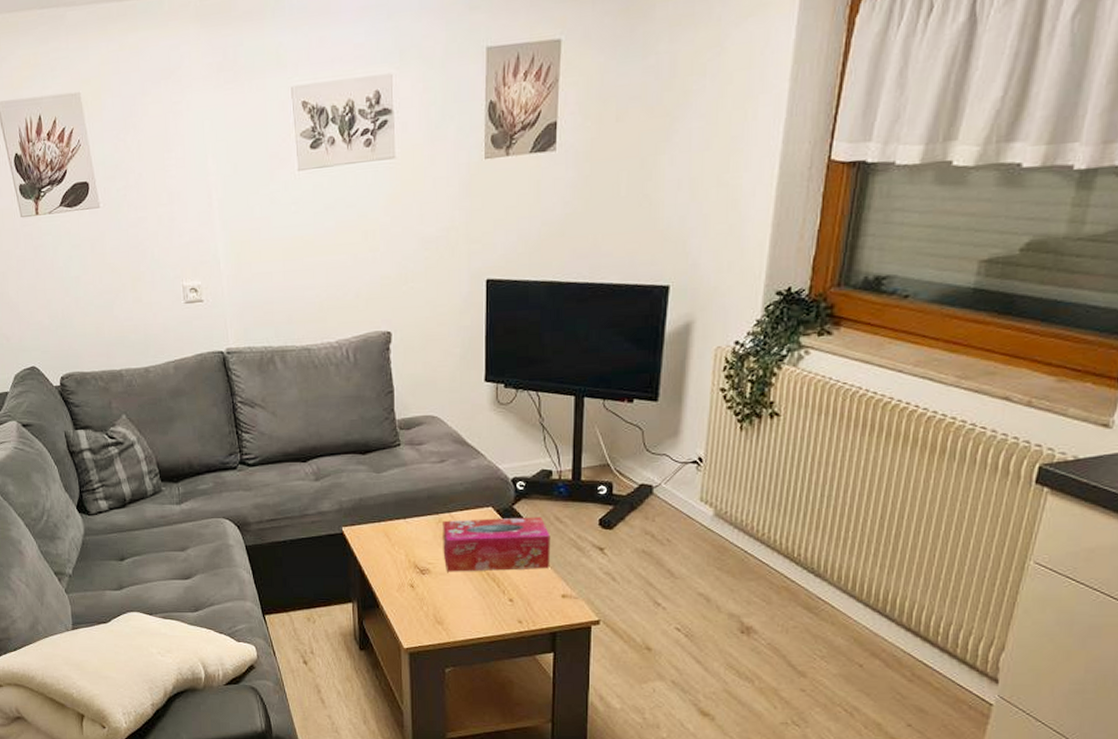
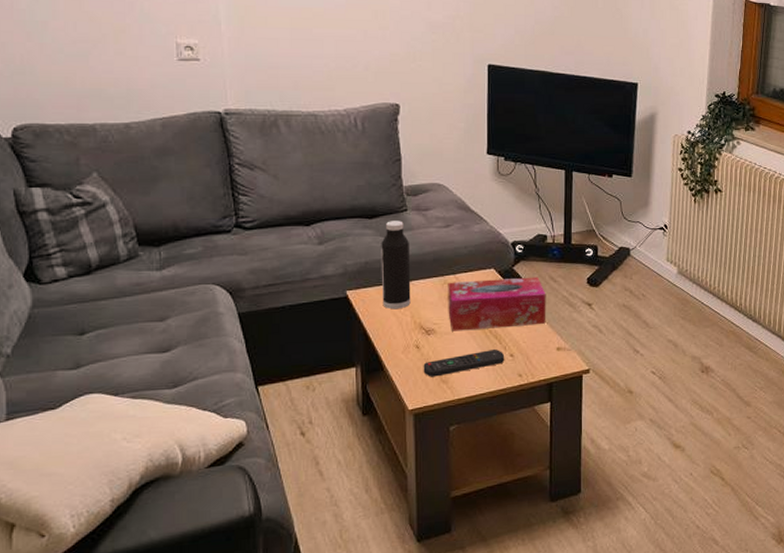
water bottle: none [374,456,405,547] -> present [381,221,411,310]
remote control: none [418,592,502,618] -> present [423,348,504,377]

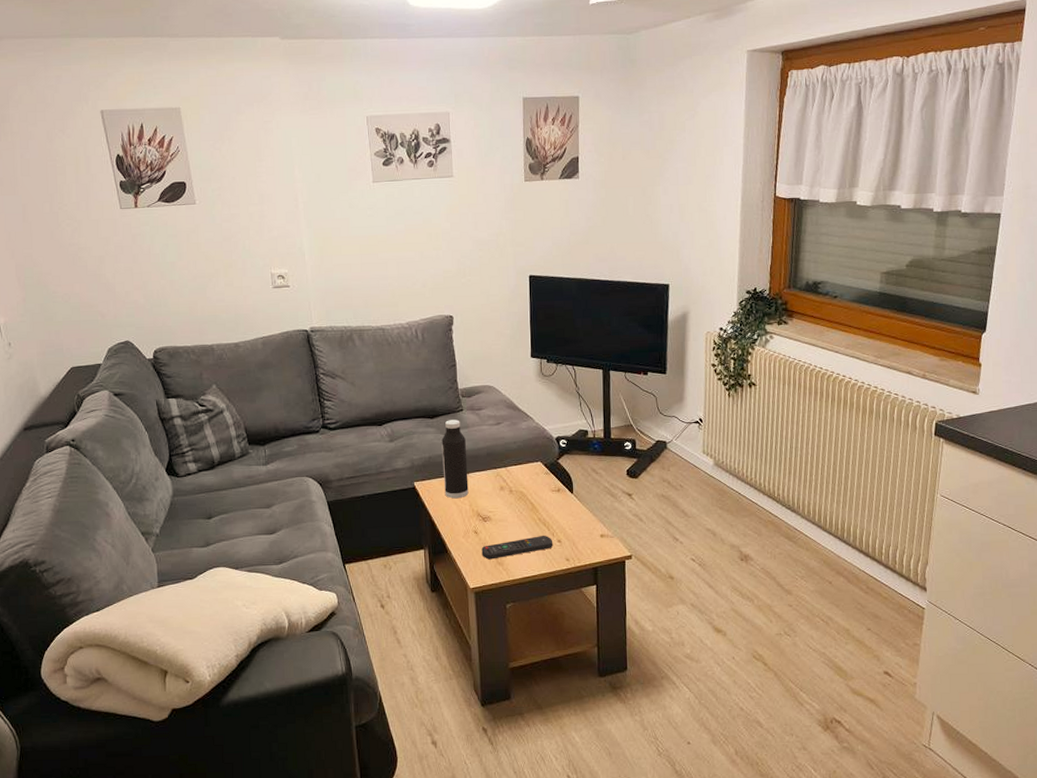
tissue box: present [448,277,546,331] -> none [500,469,590,519]

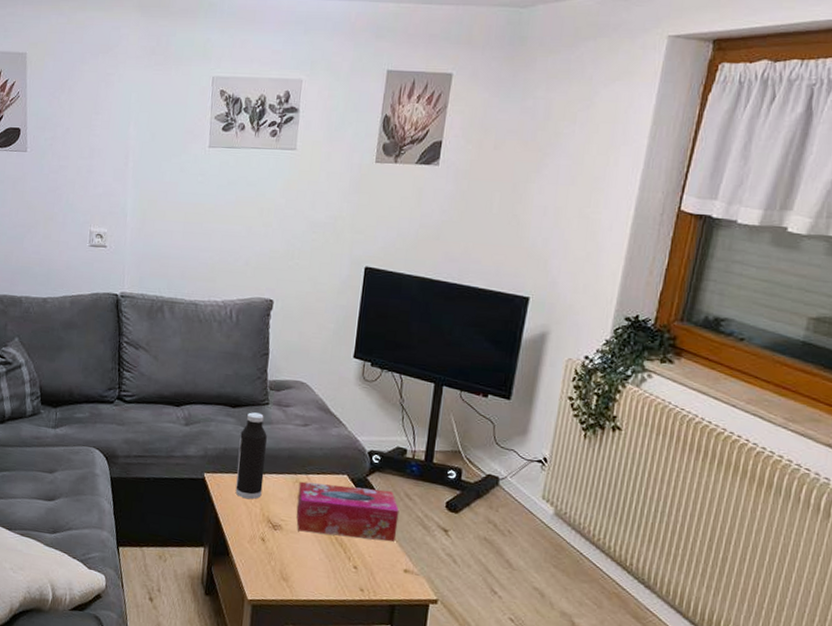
remote control: present [481,535,552,560] -> none [265,556,347,574]
tissue box: none [500,469,590,519] -> present [296,481,399,542]

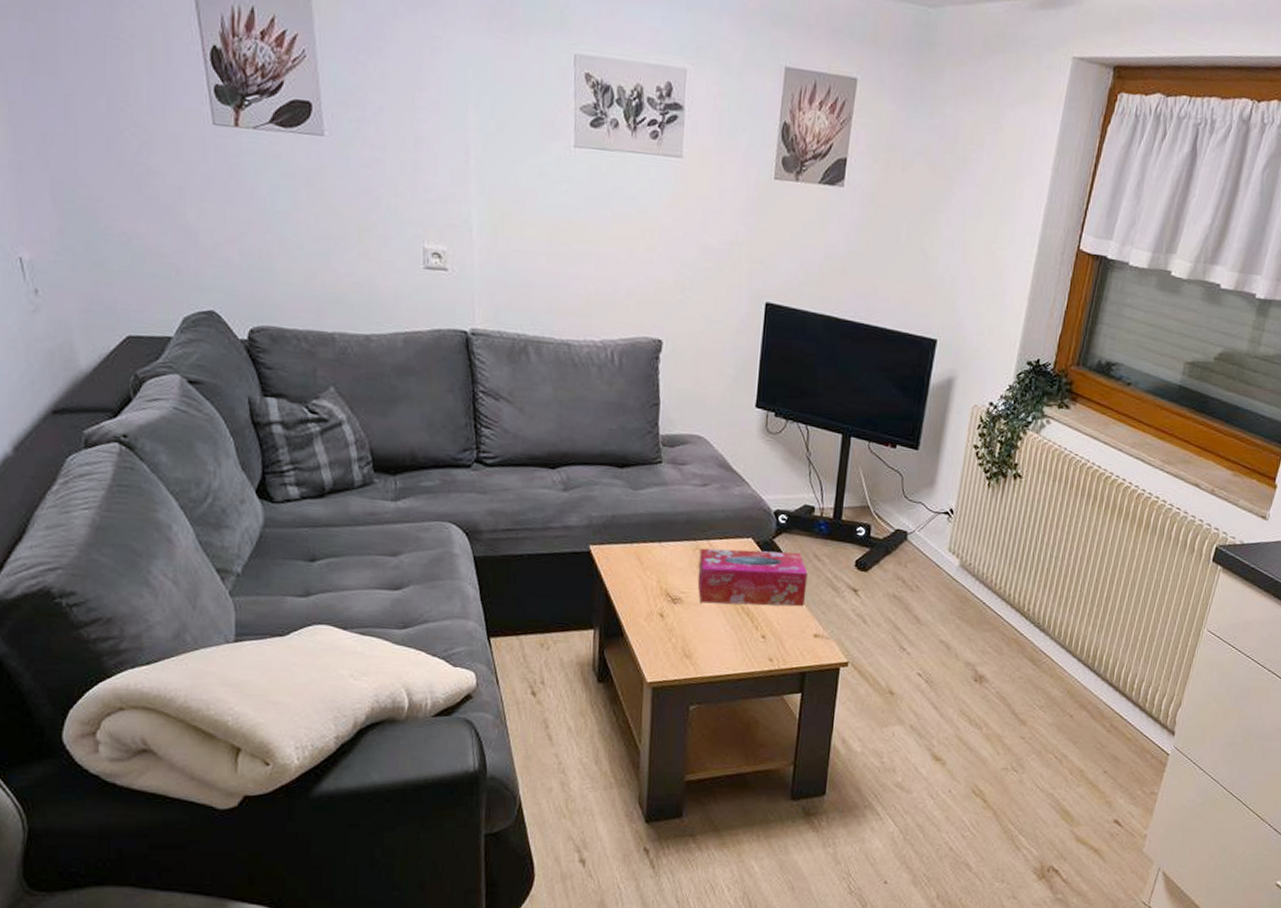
water bottle: present [235,412,267,500] -> none [627,472,662,572]

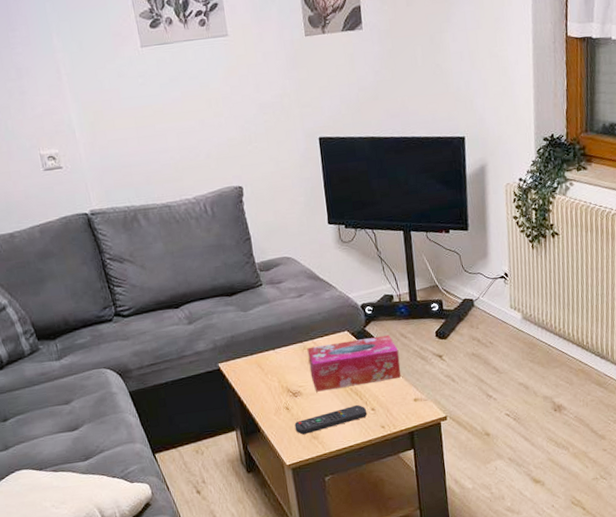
remote control: none [666,627,755,651] -> present [294,404,367,435]

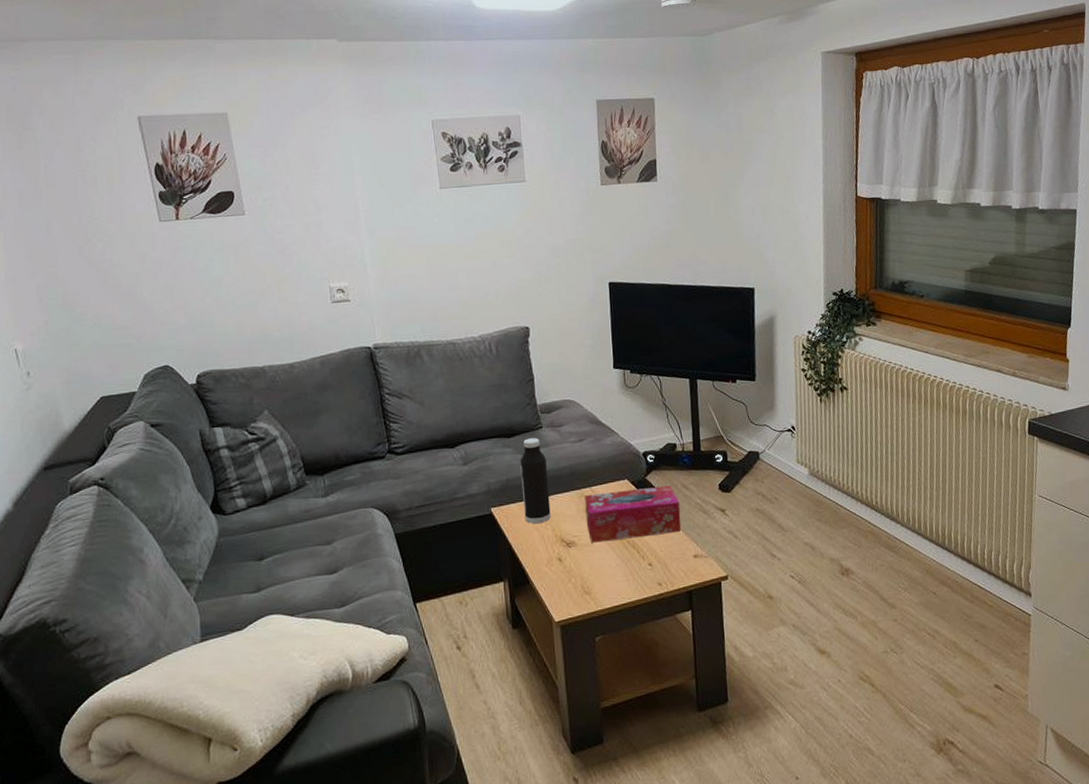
water bottle: none [242,295,276,377] -> present [520,438,551,524]
remote control: present [294,404,367,435] -> none [566,558,643,589]

